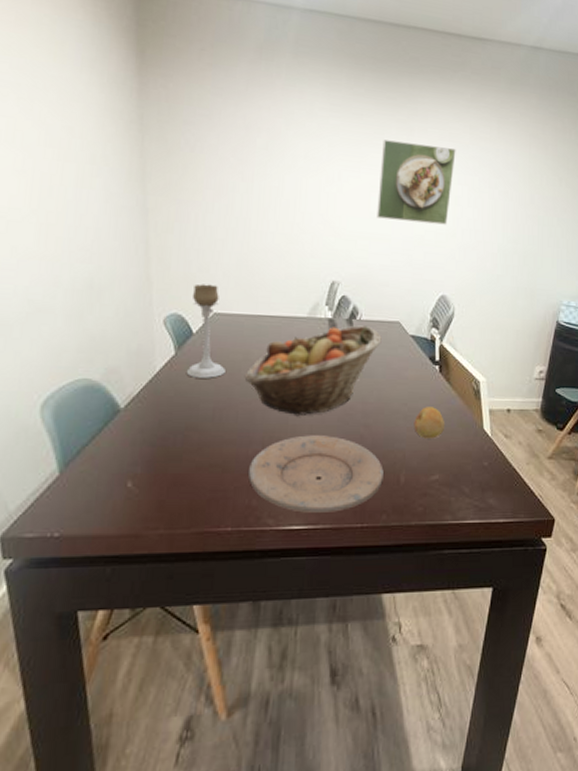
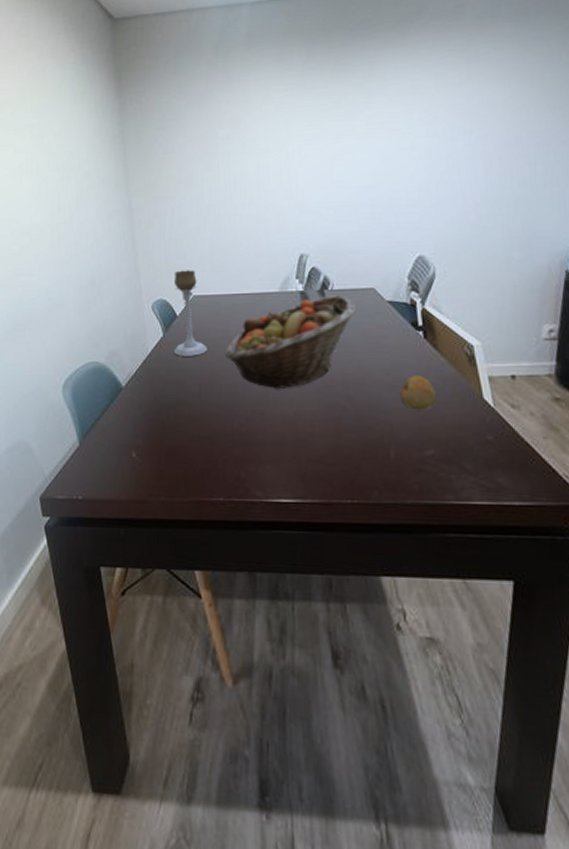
plate: present [249,435,384,513] -> none [236,408,371,487]
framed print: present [377,139,456,225] -> none [339,101,421,186]

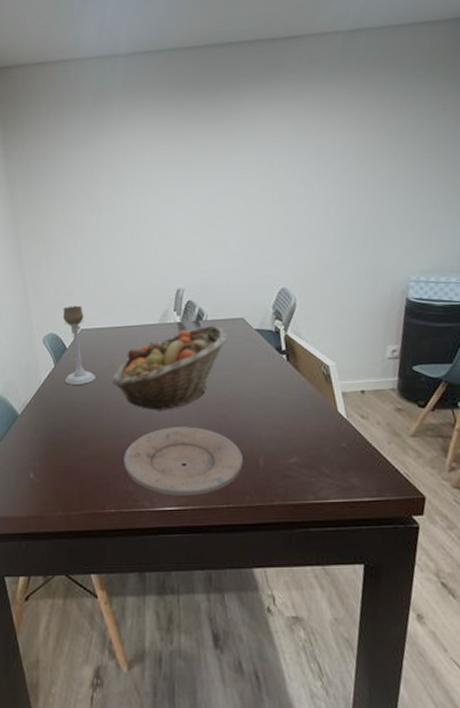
plate: none [236,408,371,487] -> present [124,426,243,496]
fruit: present [400,376,437,410] -> none [267,394,299,424]

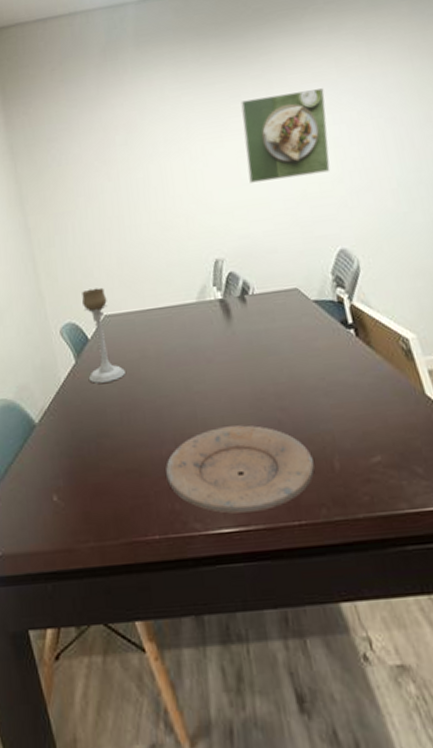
fruit basket: present [111,325,228,412] -> none [144,299,282,409]
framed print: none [210,148,282,226] -> present [240,88,330,183]

